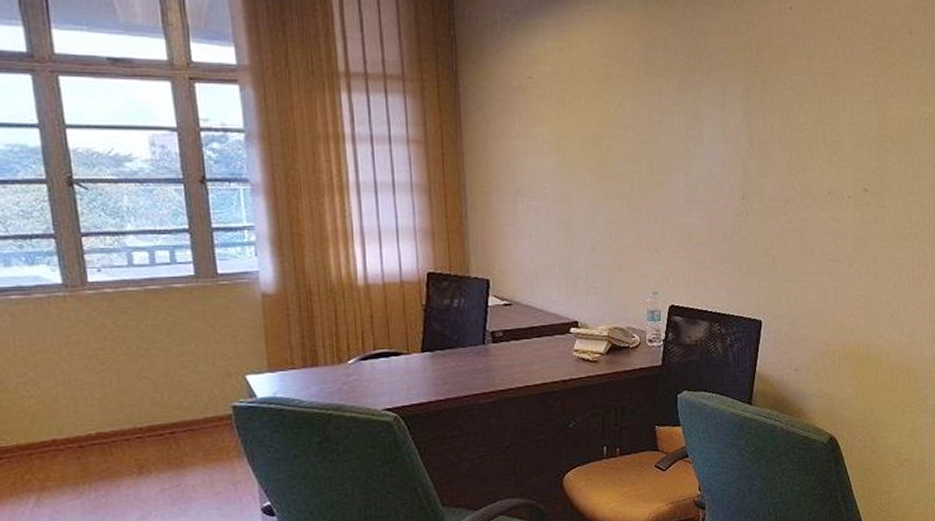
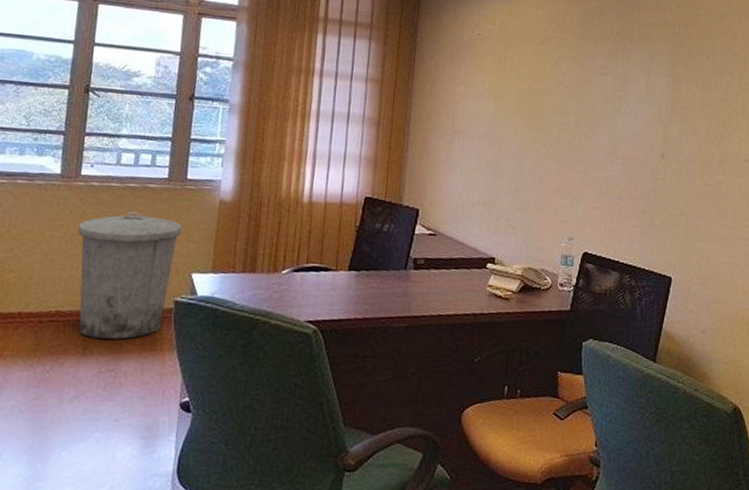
trash can: none [100,316,225,456] -> present [78,211,182,340]

